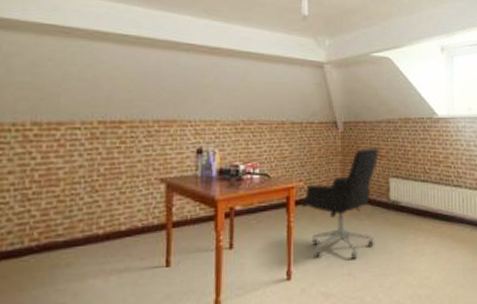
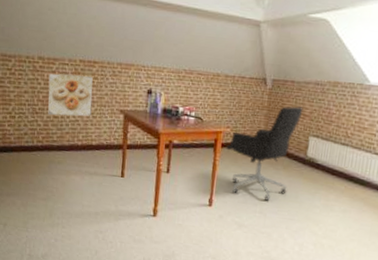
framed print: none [48,142,119,200] -> present [48,73,93,117]

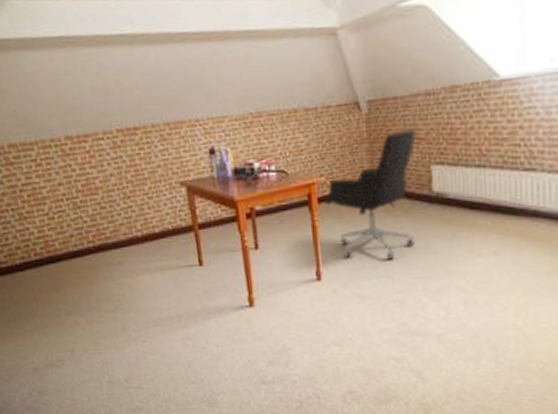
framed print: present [48,73,93,117] -> none [83,148,146,207]

